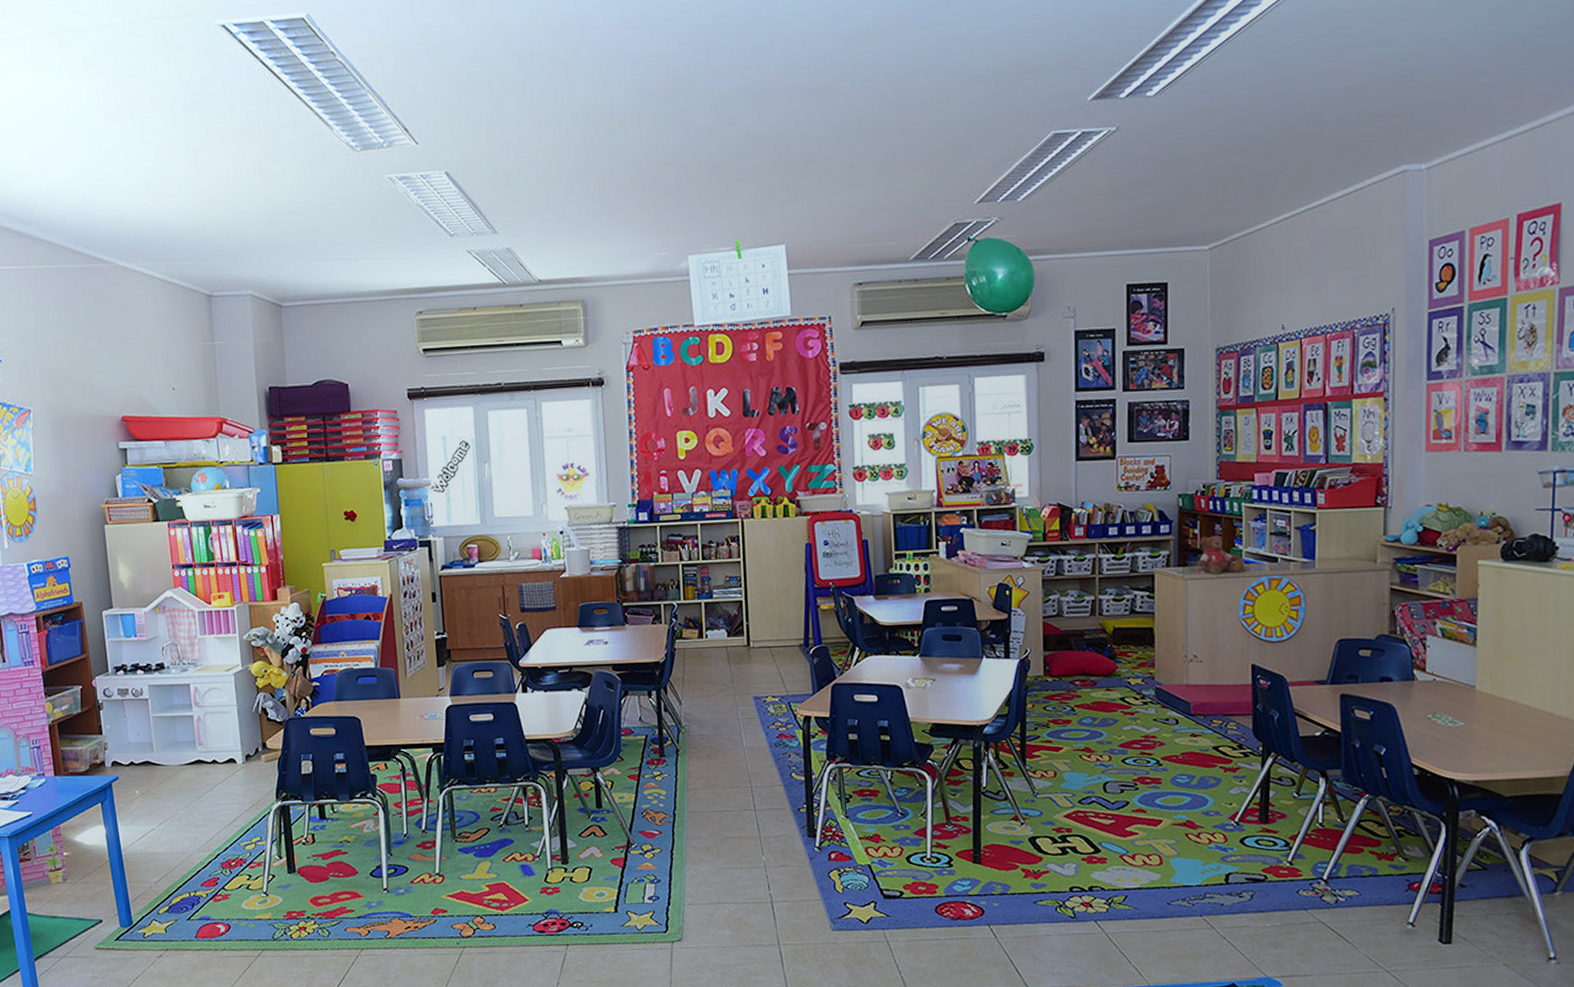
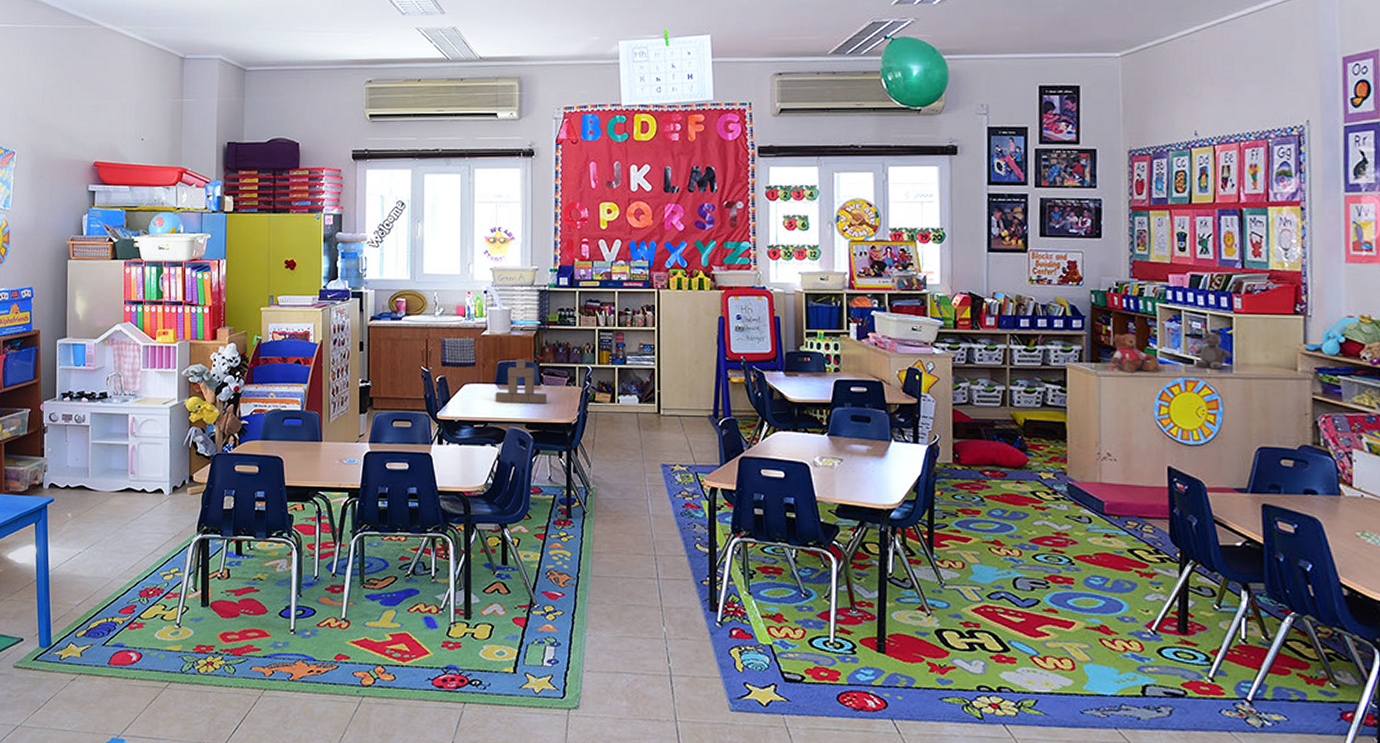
toy blocks: none [578,598,633,646] -> present [495,358,548,404]
books: present [620,562,657,592] -> none [538,326,573,353]
stuffed animal: none [1278,526,1315,566] -> present [1194,329,1232,370]

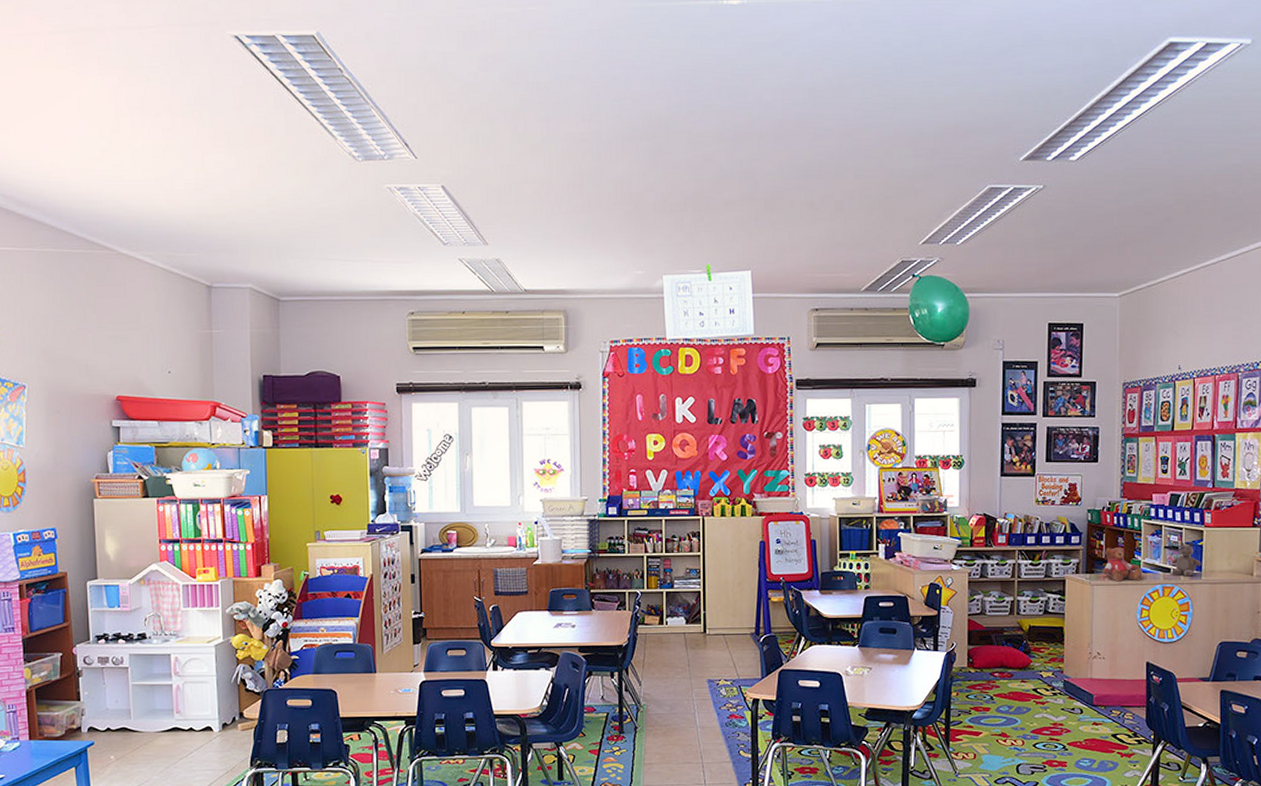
toy blocks: present [495,358,548,404] -> none [548,585,599,629]

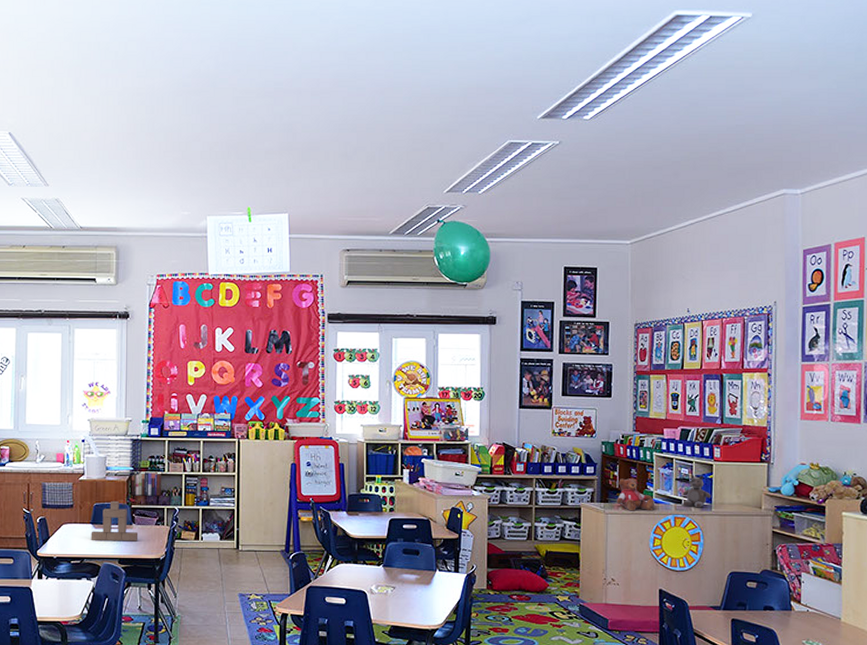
toy blocks: none [548,585,599,629] -> present [91,500,139,542]
books: none [589,553,623,580] -> present [131,471,162,496]

